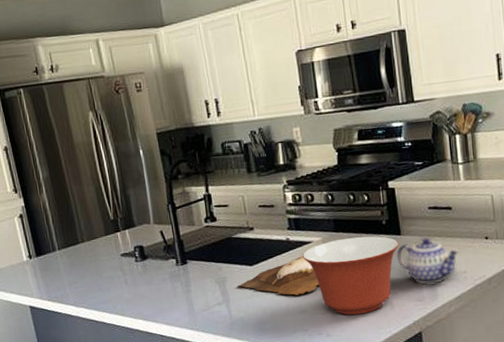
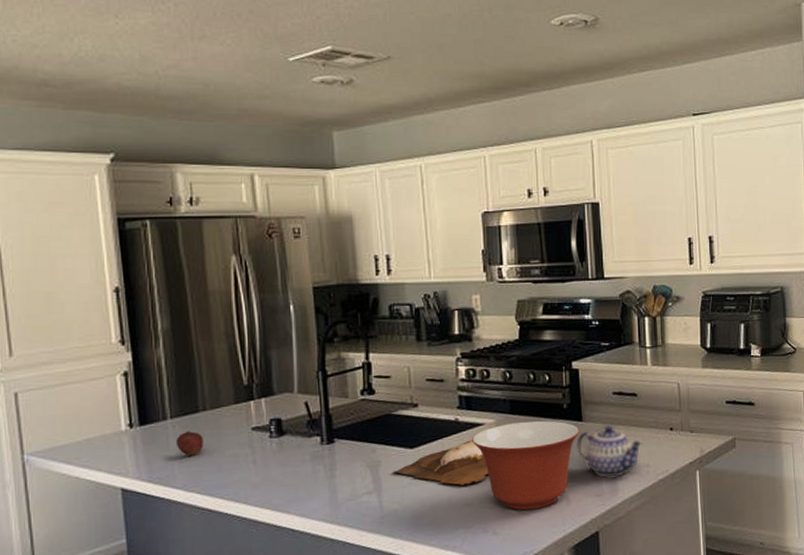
fruit: none [64,258,86,279] -> present [175,430,203,456]

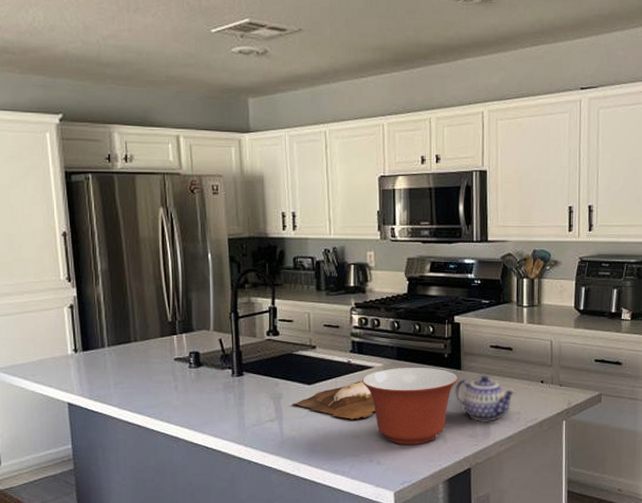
fruit: present [175,430,203,456] -> none [111,357,134,379]

